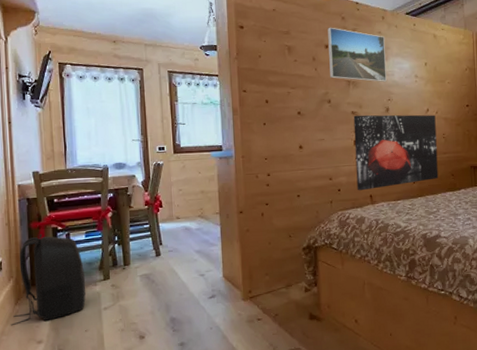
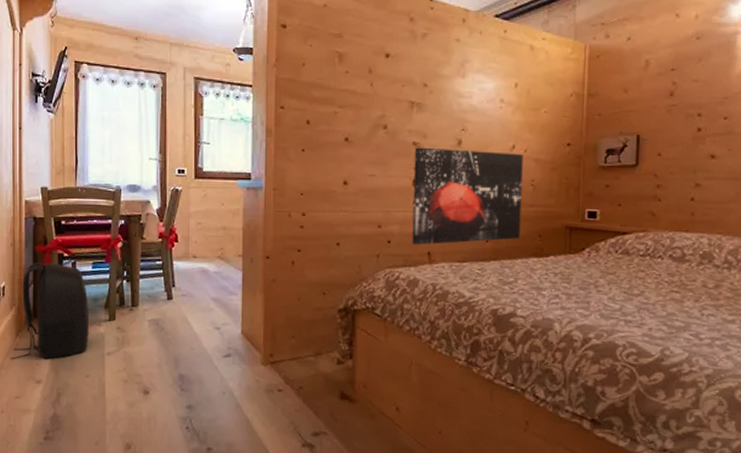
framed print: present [328,27,387,82] -> none [389,30,464,106]

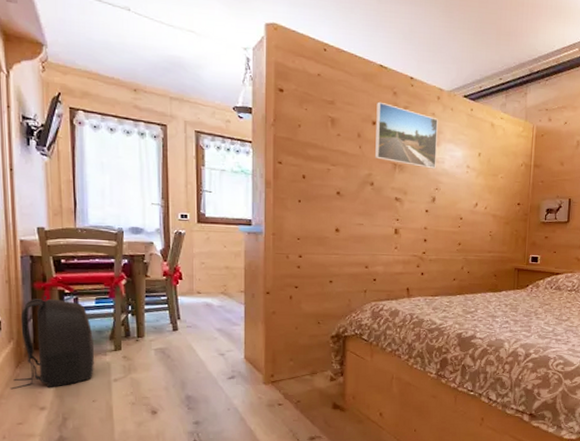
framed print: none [389,30,464,106] -> present [375,101,438,169]
wall art: present [412,147,523,245] -> none [394,202,484,283]

